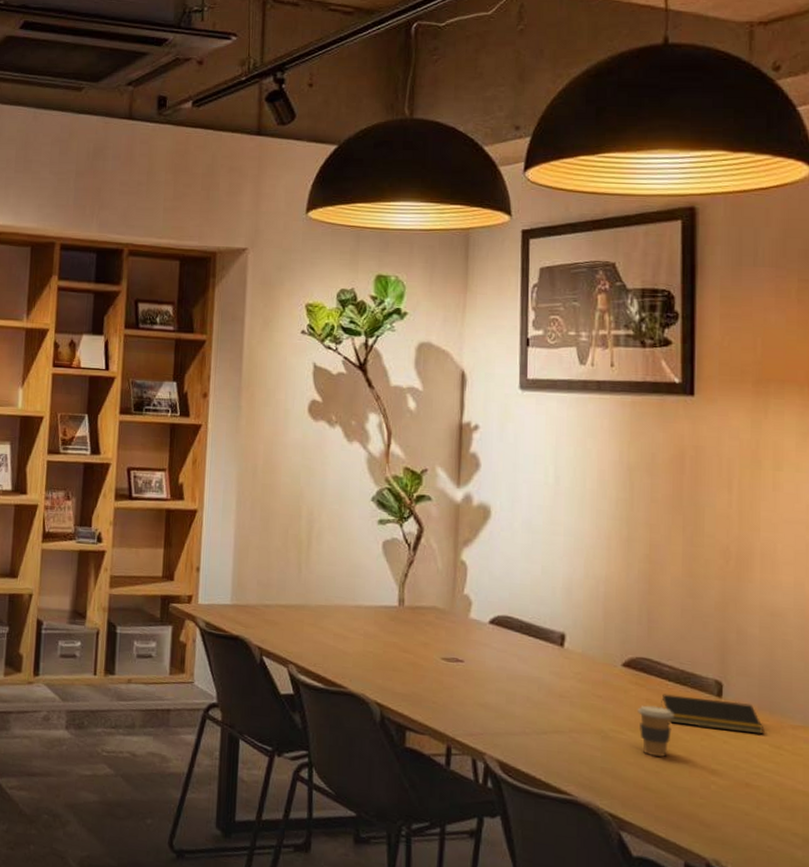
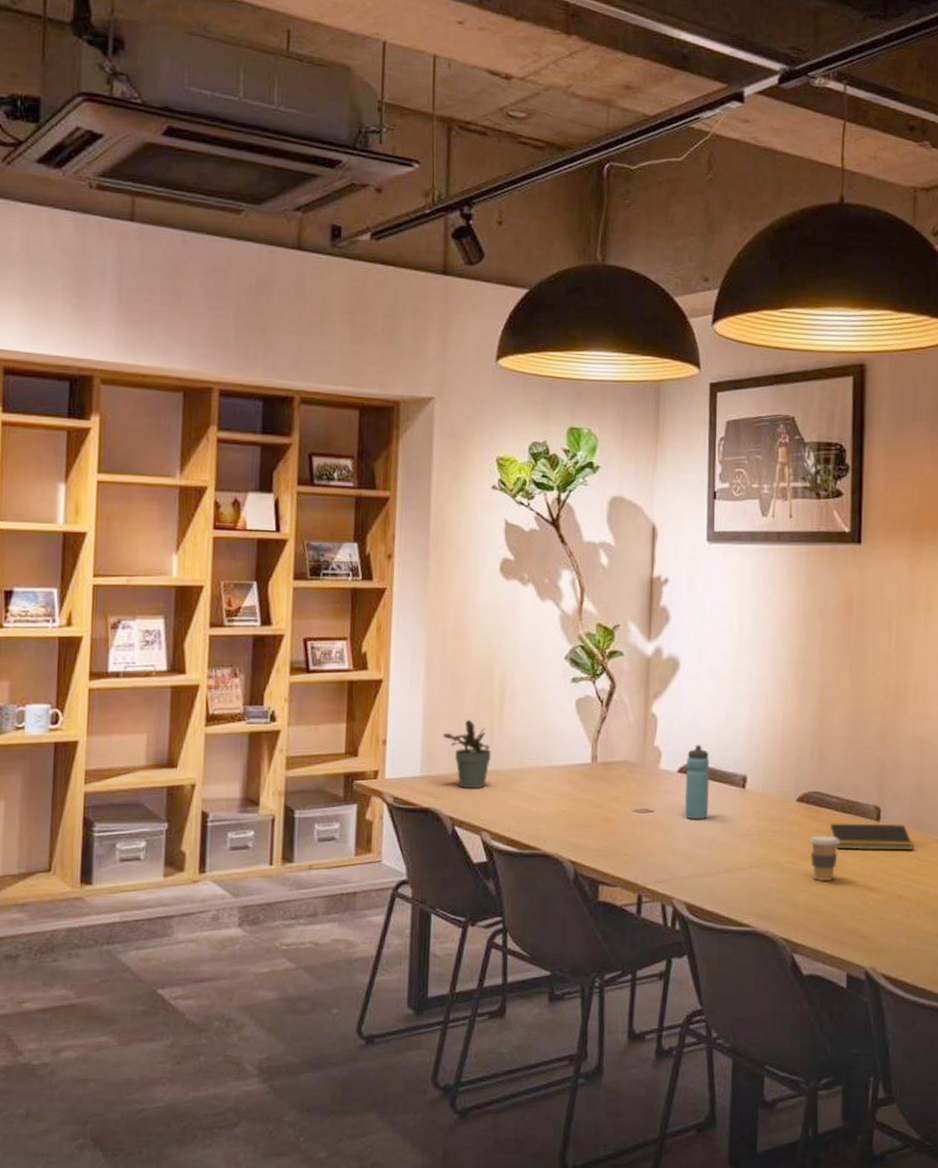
potted plant: none [252,553,299,622] -> present [442,719,492,789]
water bottle: none [497,596,525,675] -> present [685,744,710,820]

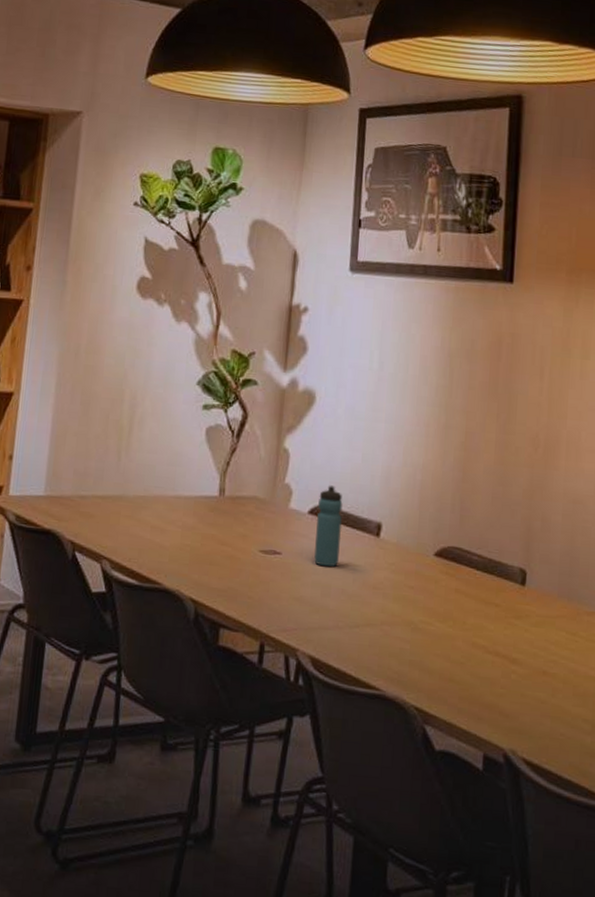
potted plant: present [442,719,492,789] -> none [68,440,118,514]
coffee cup: present [809,835,840,881] -> none [446,595,481,647]
notepad: present [829,823,913,851] -> none [469,583,561,622]

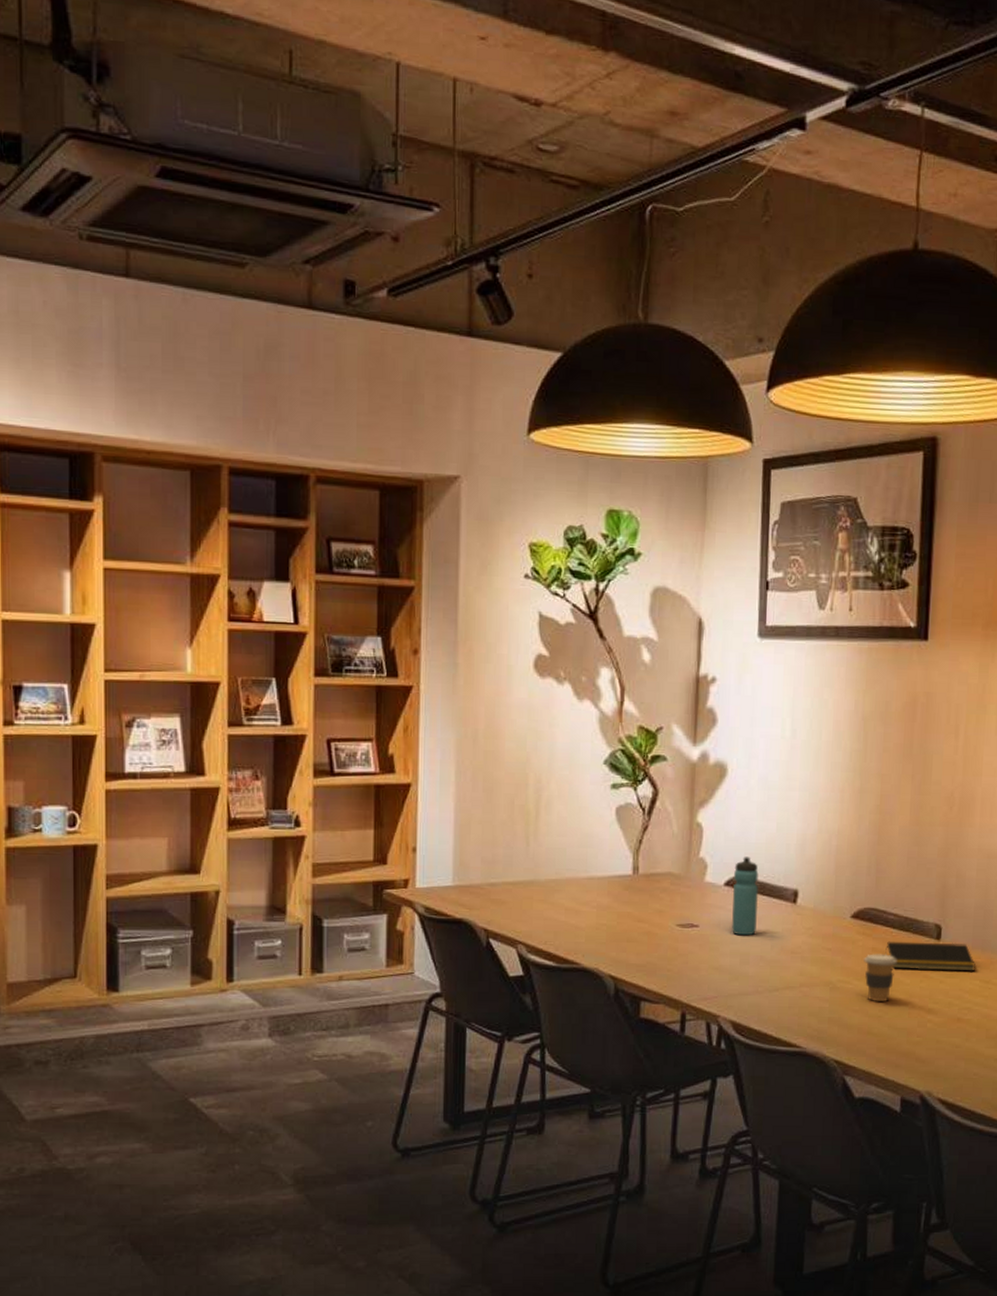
coffee cup: none [446,595,481,647] -> present [864,954,897,1001]
notepad: none [469,583,561,622] -> present [885,941,975,972]

